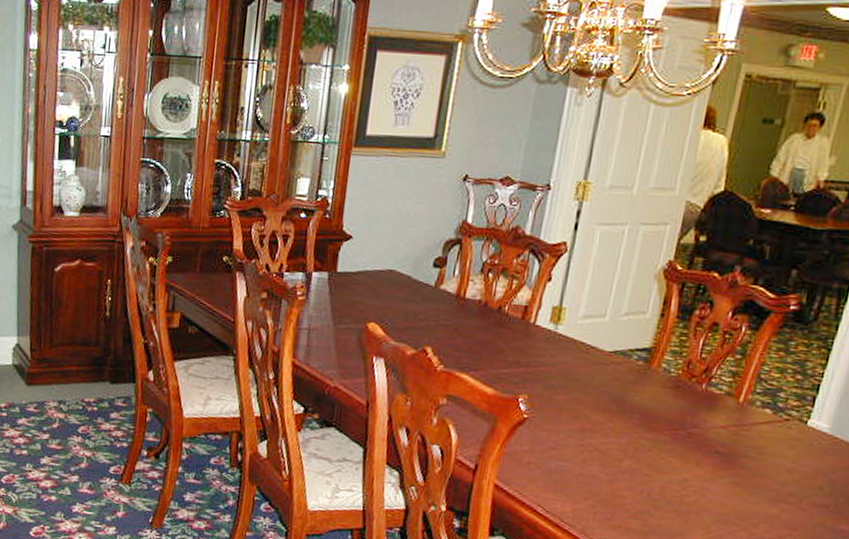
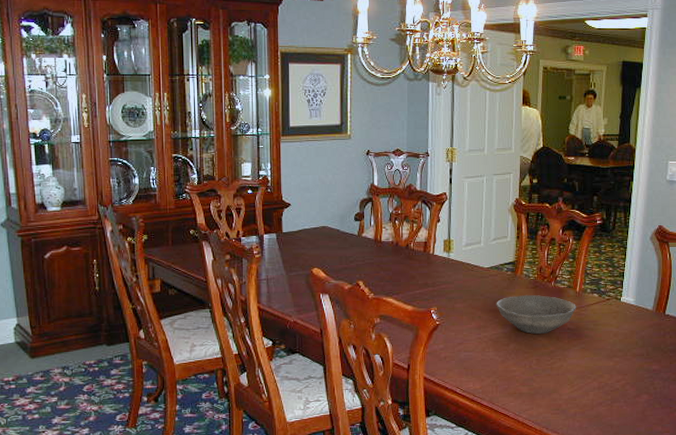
bowl: none [613,395,736,454] -> present [496,295,577,335]

